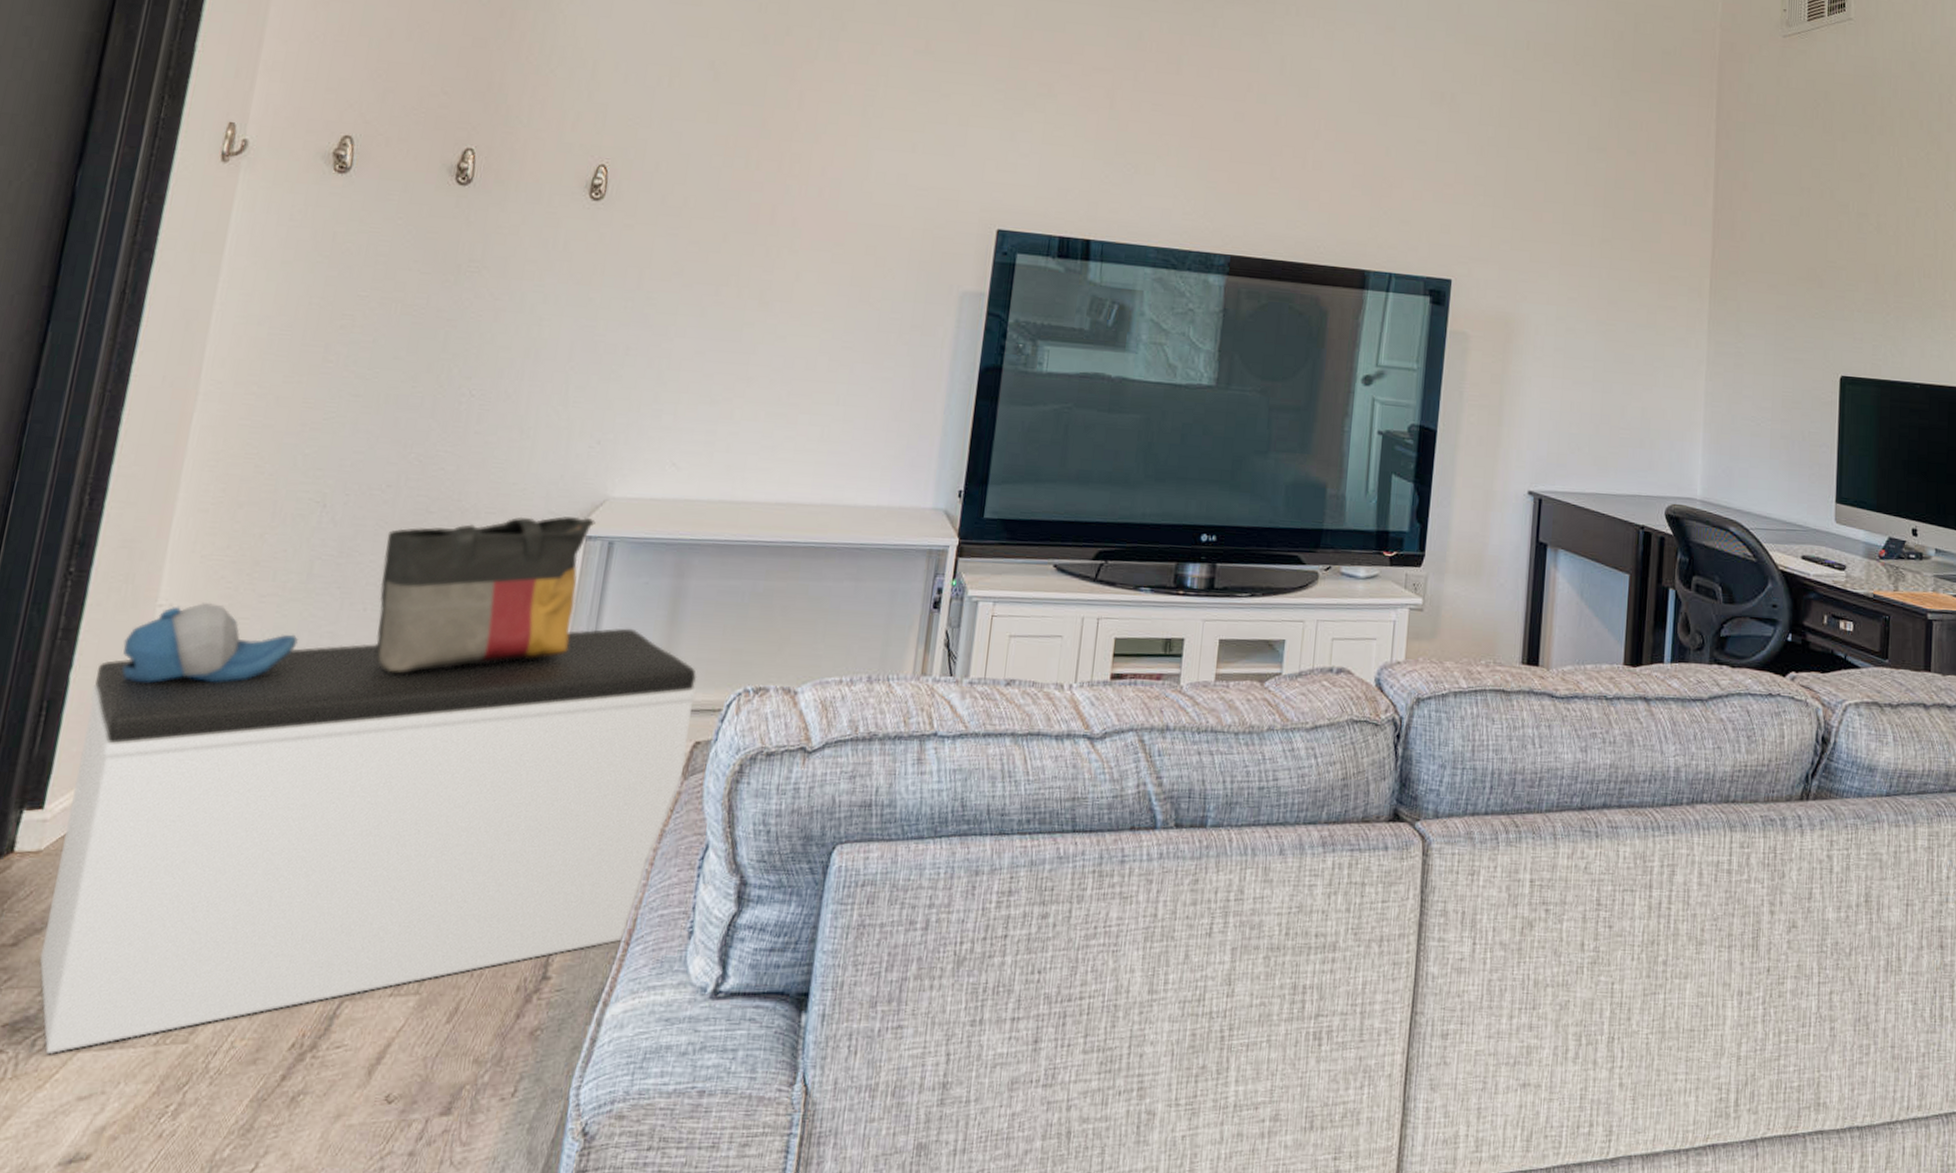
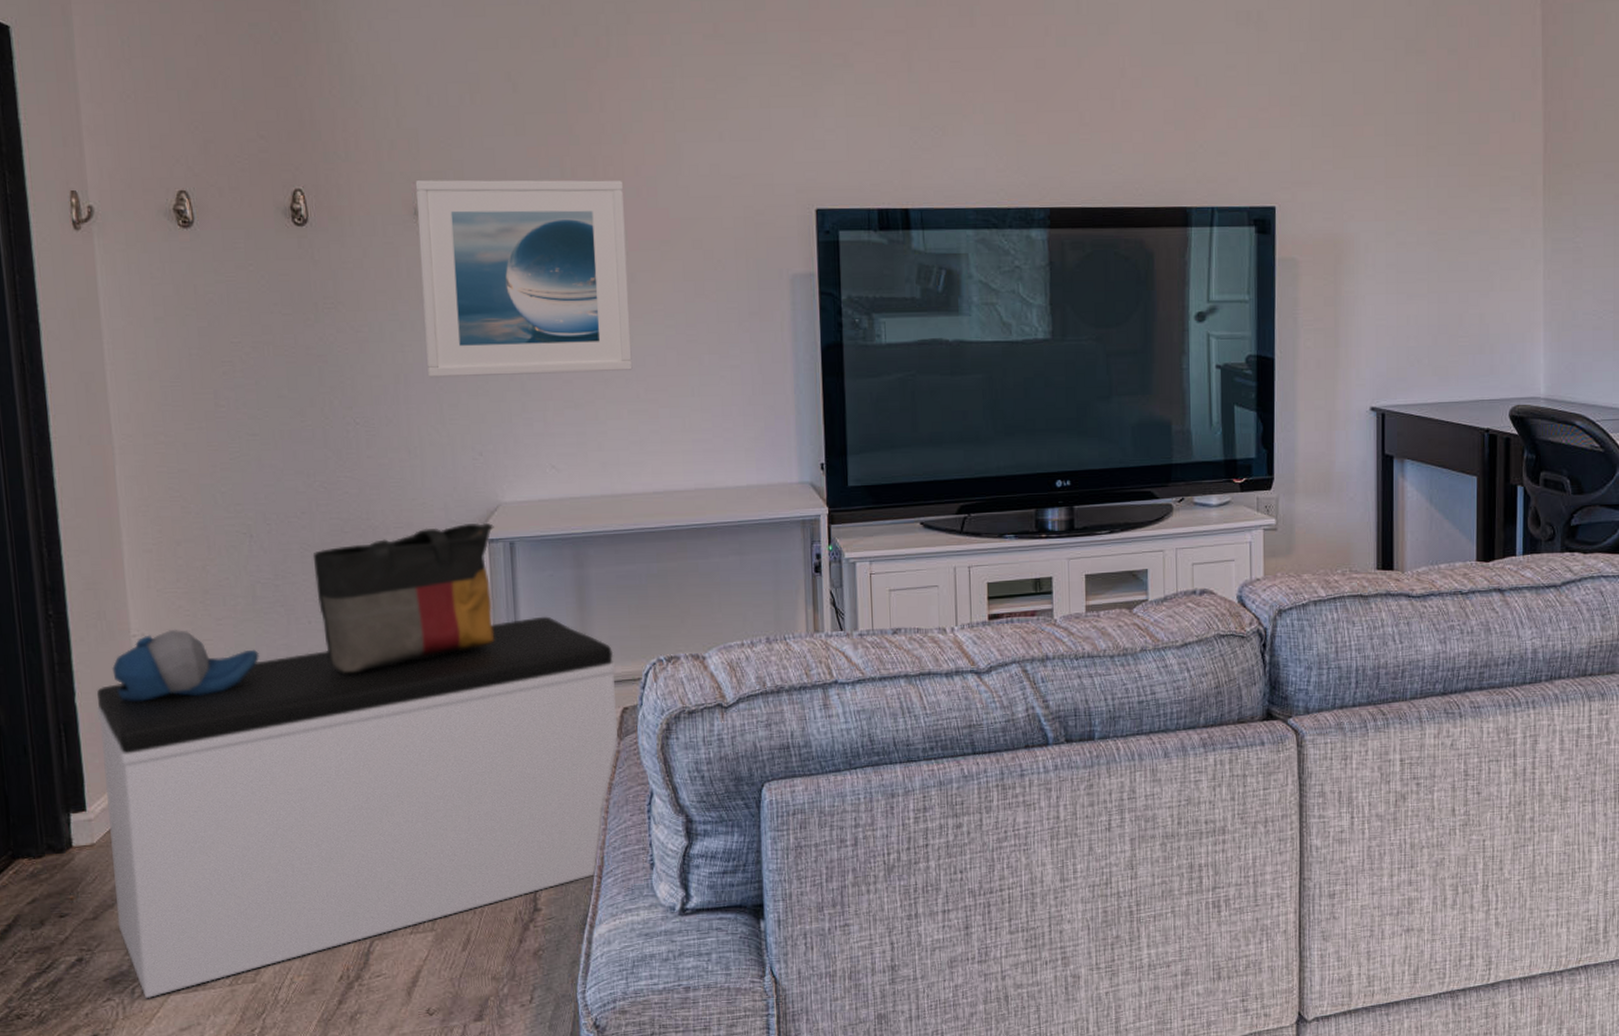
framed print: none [560,154,807,371] -> present [415,179,633,378]

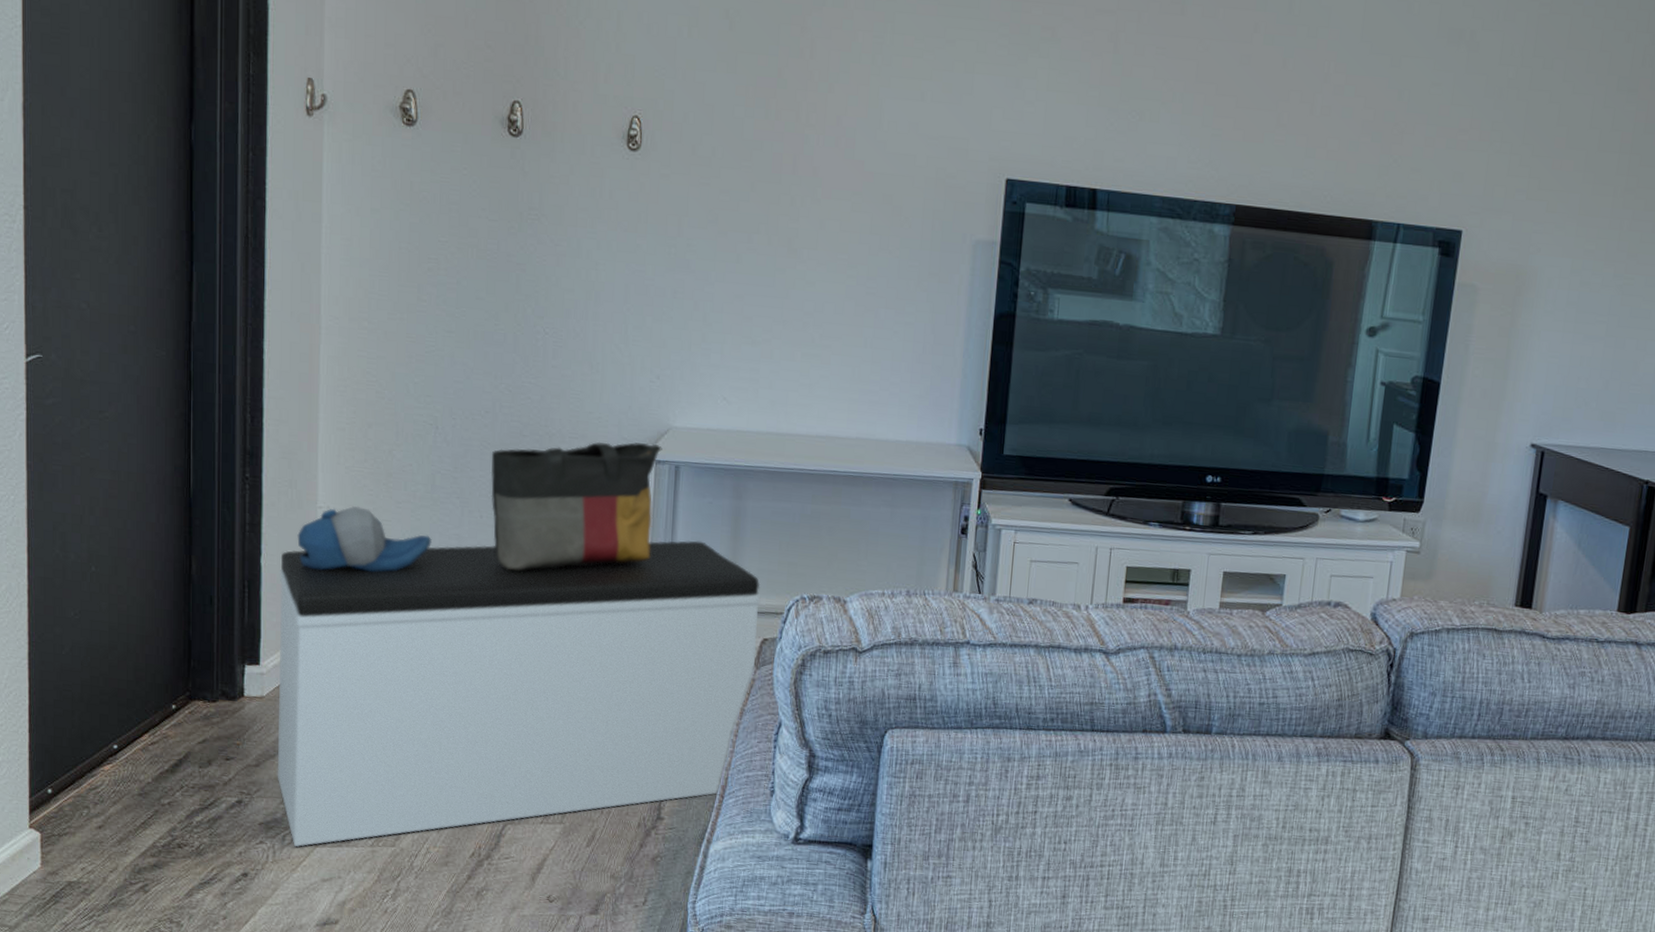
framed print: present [415,179,633,378] -> none [617,106,824,315]

